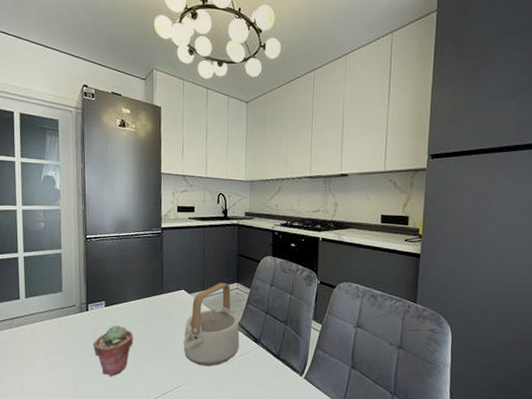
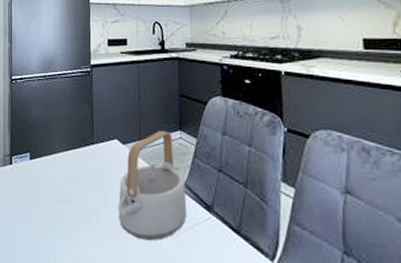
potted succulent: present [93,325,134,376] -> none [16,182,61,248]

